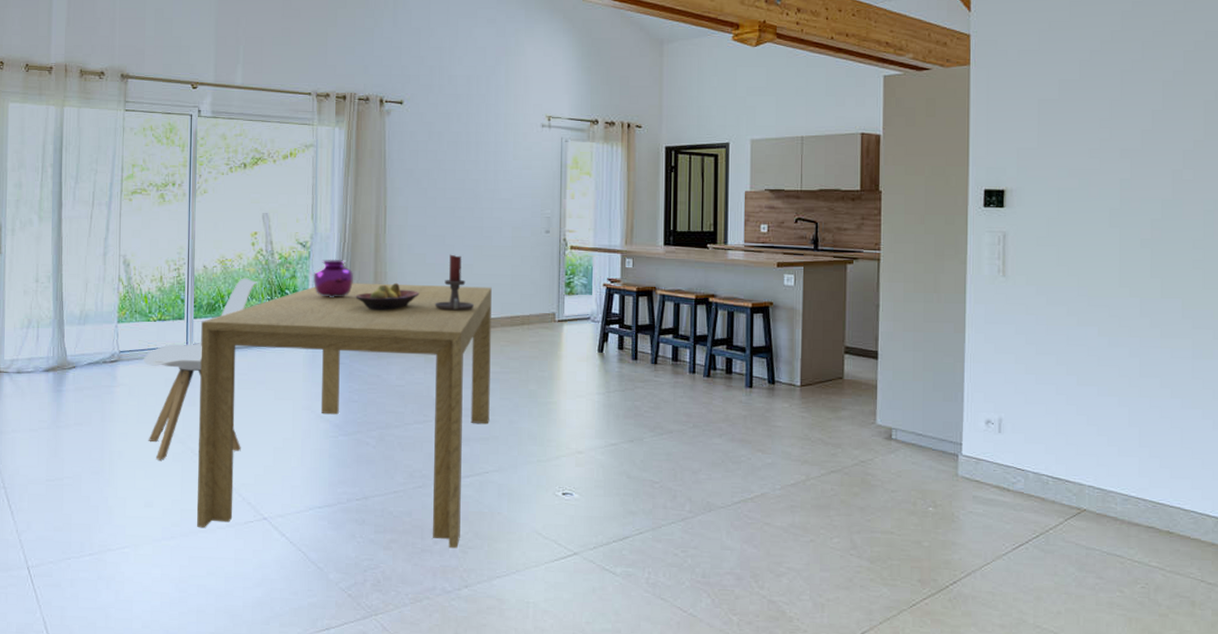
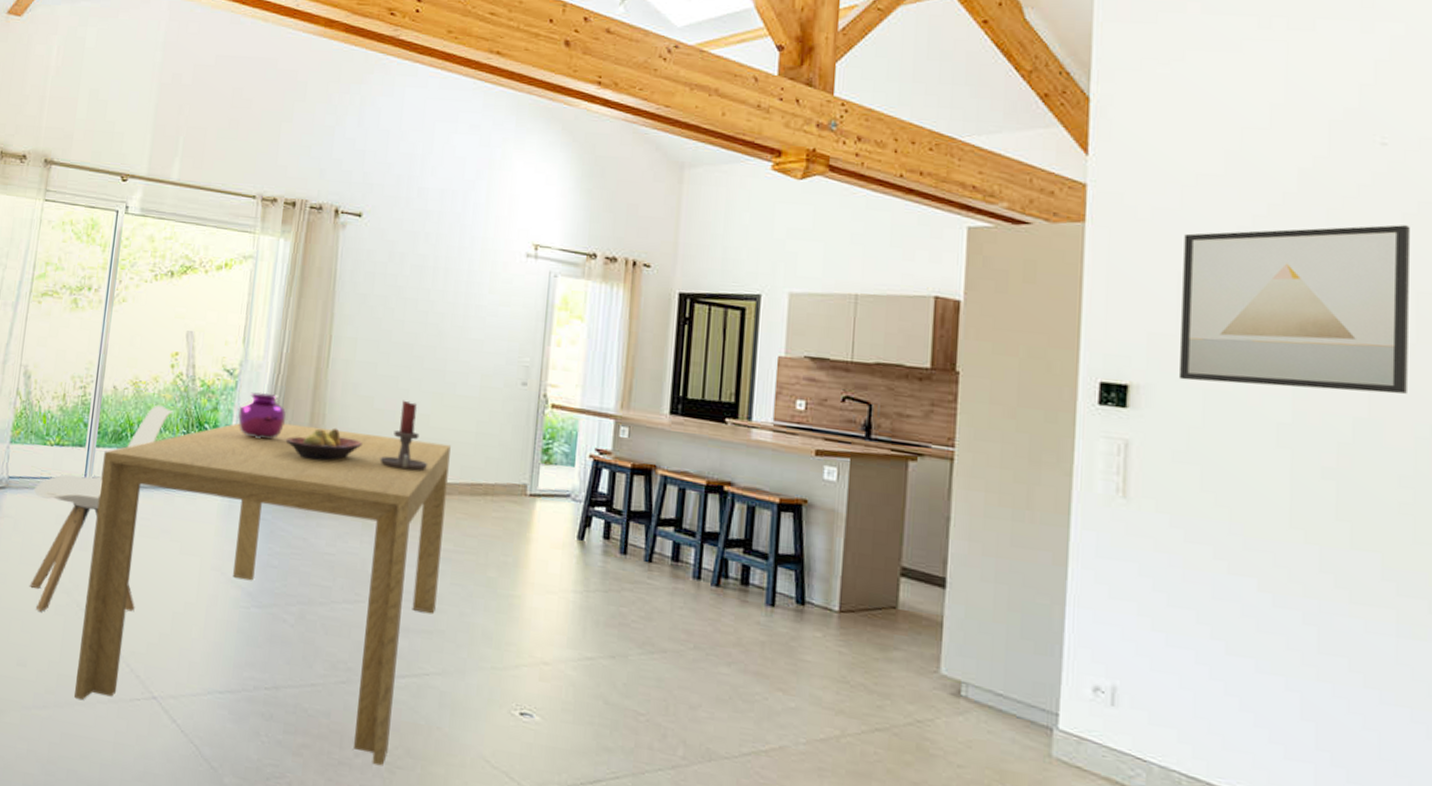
wall art: none [1041,50,1199,182] -> present [1180,224,1410,394]

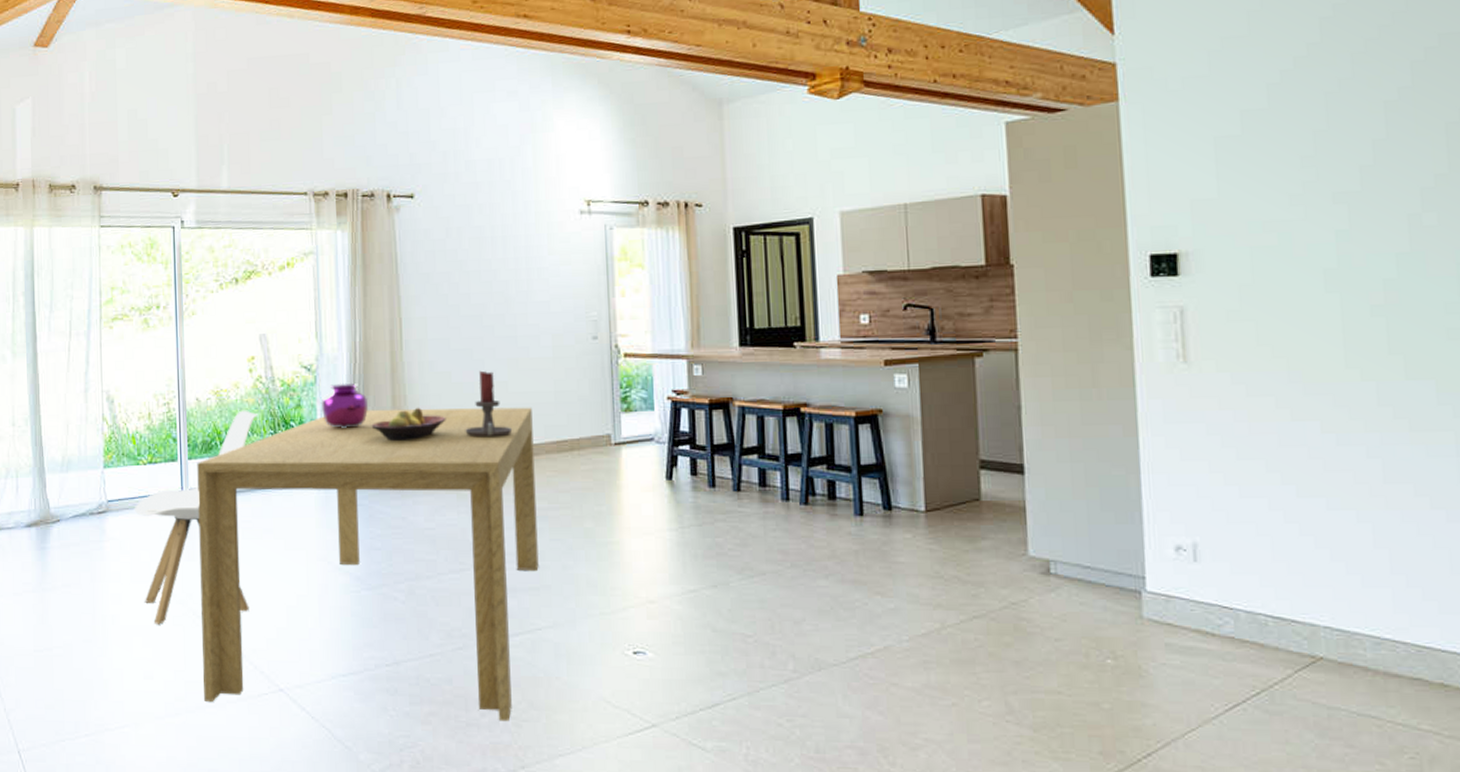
wall art: present [1180,224,1410,394] -> none [1216,59,1445,241]

